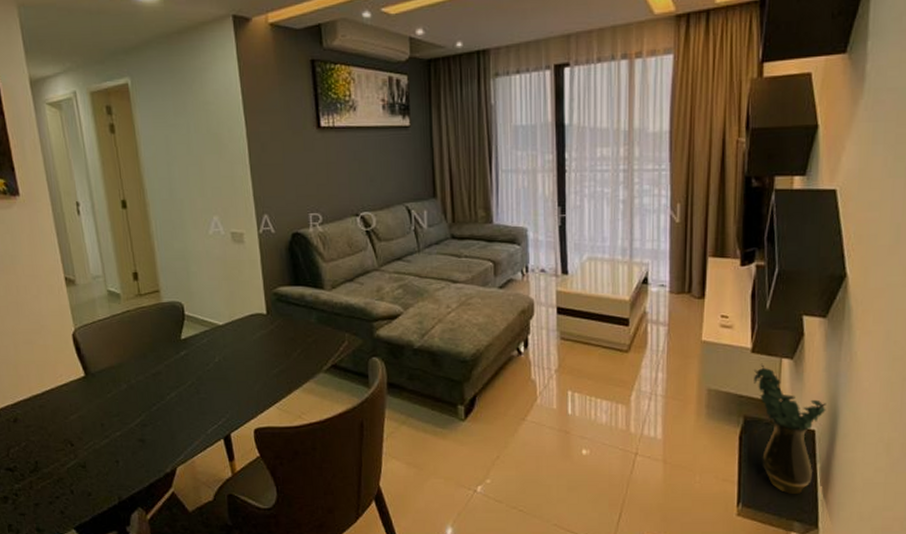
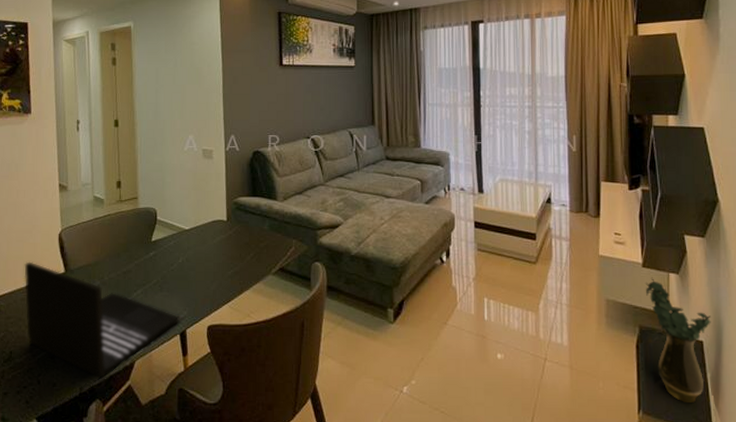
laptop: none [37,365,223,487] -> present [24,261,181,379]

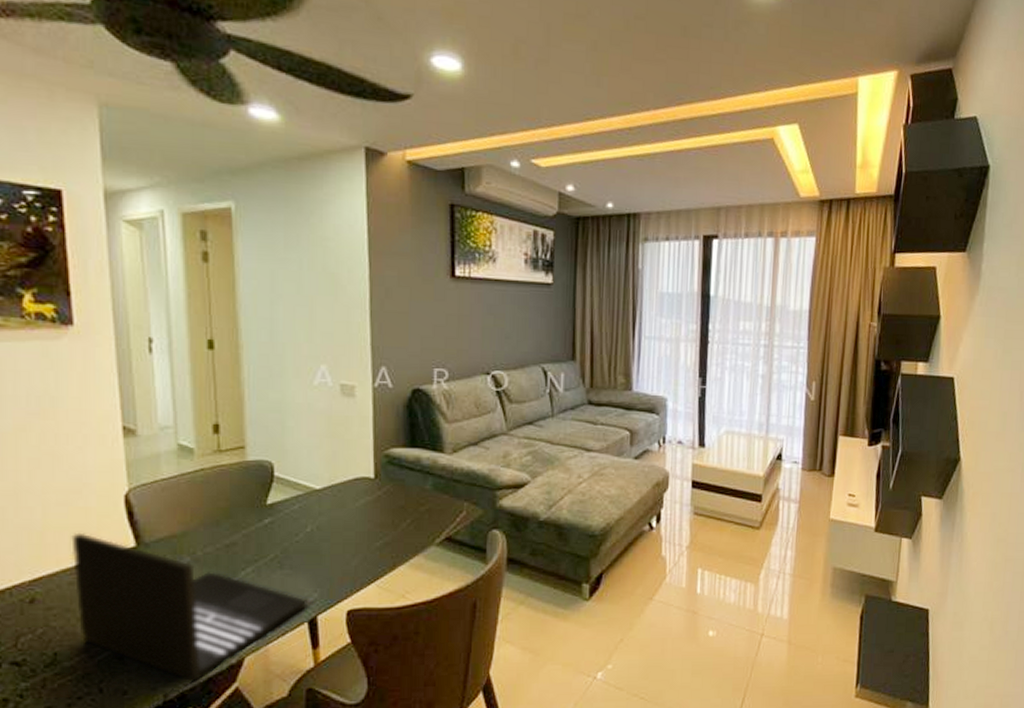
vase: present [646,277,711,404] -> none [876,542,940,675]

